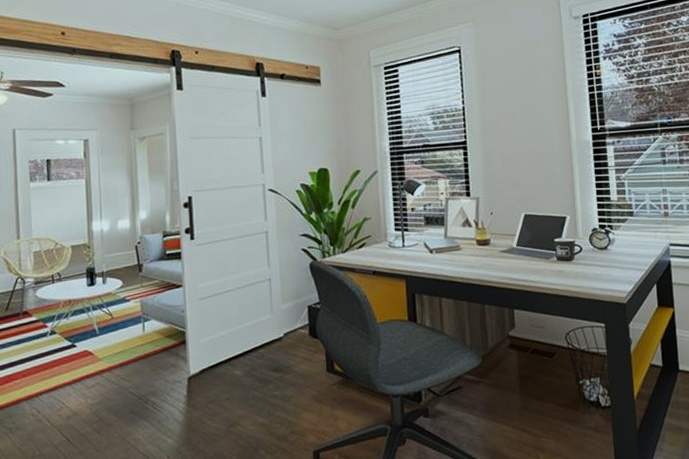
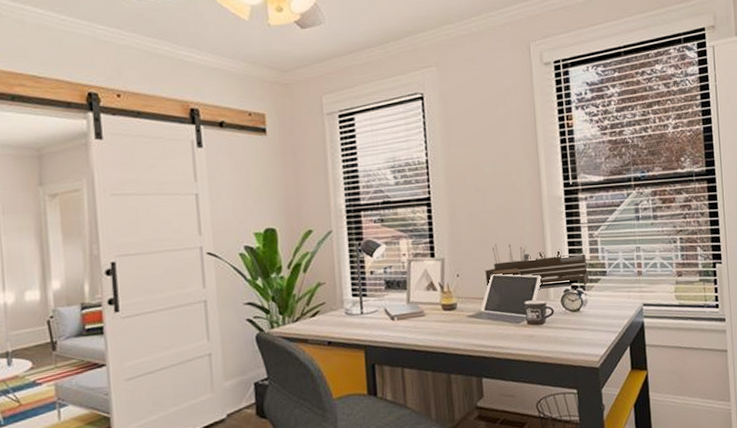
desk organizer: none [517,185,617,229] -> present [485,244,589,290]

